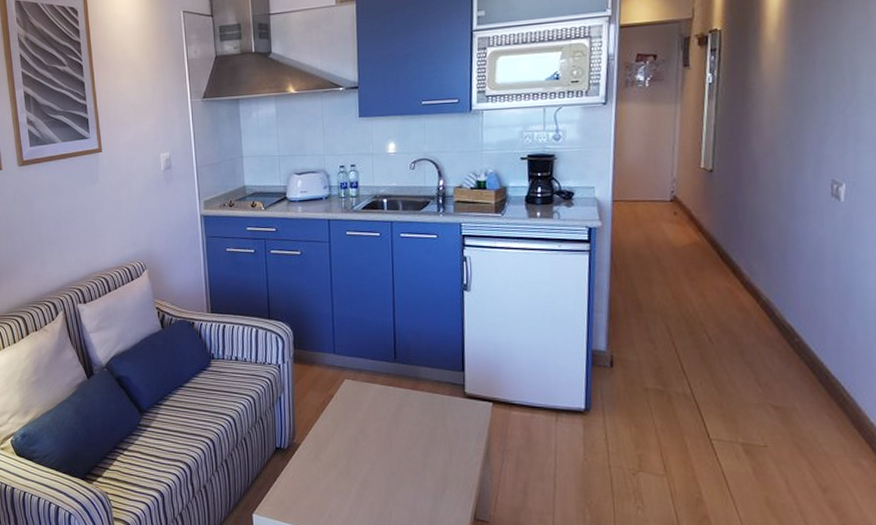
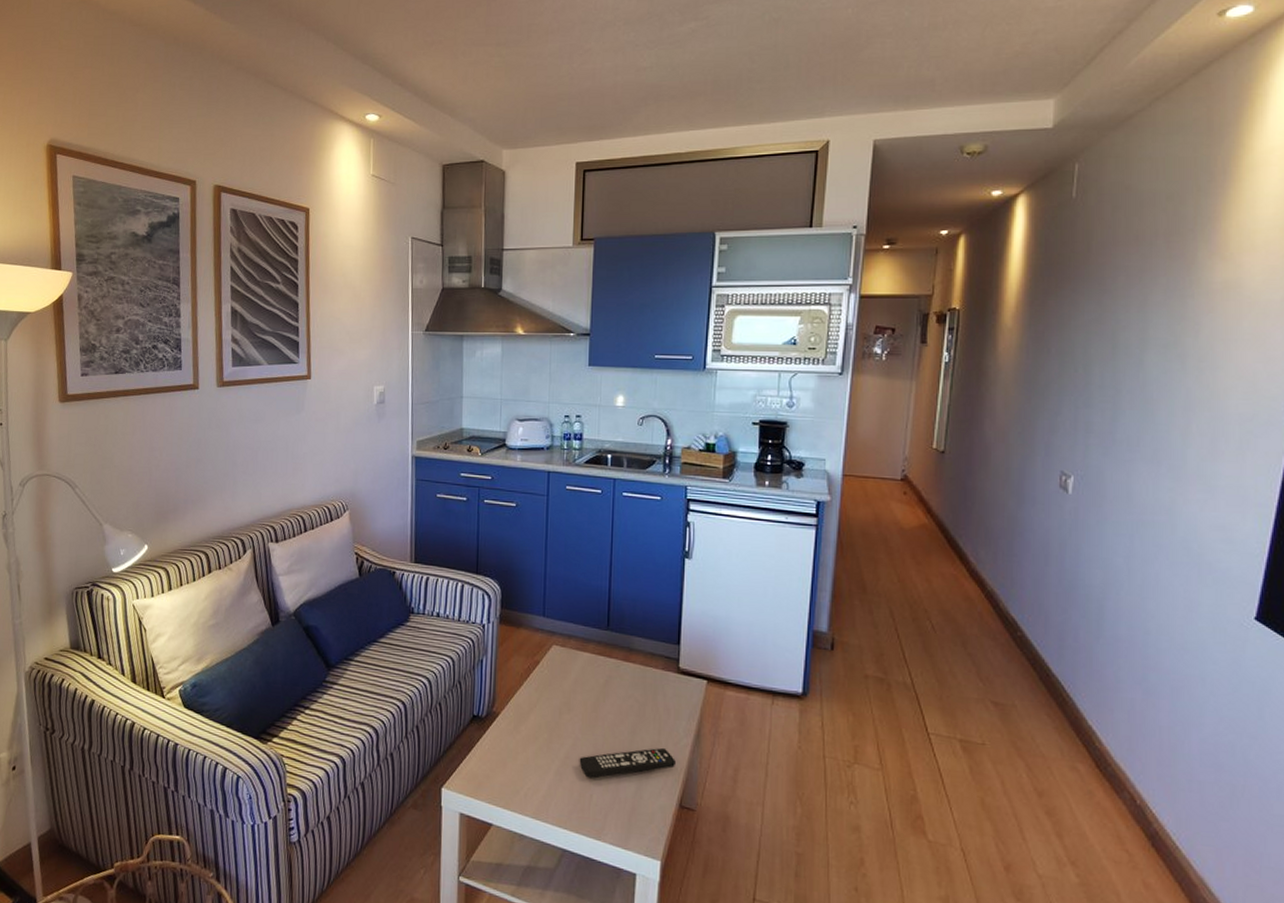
remote control: none [377,466,468,498] -> present [579,747,675,778]

